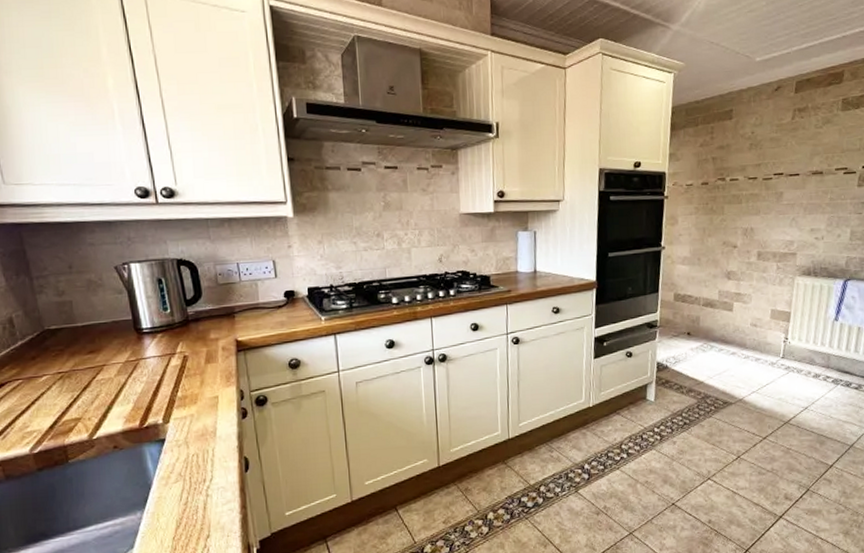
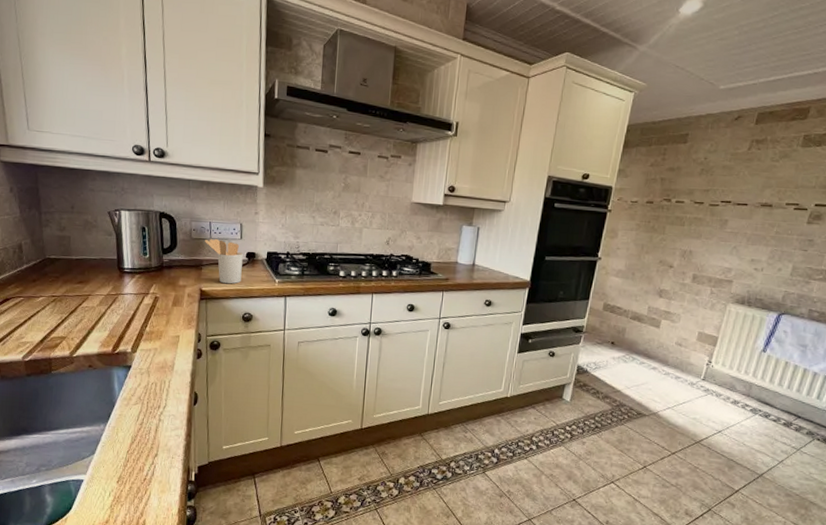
utensil holder: none [234,281,282,330] -> present [205,239,243,284]

